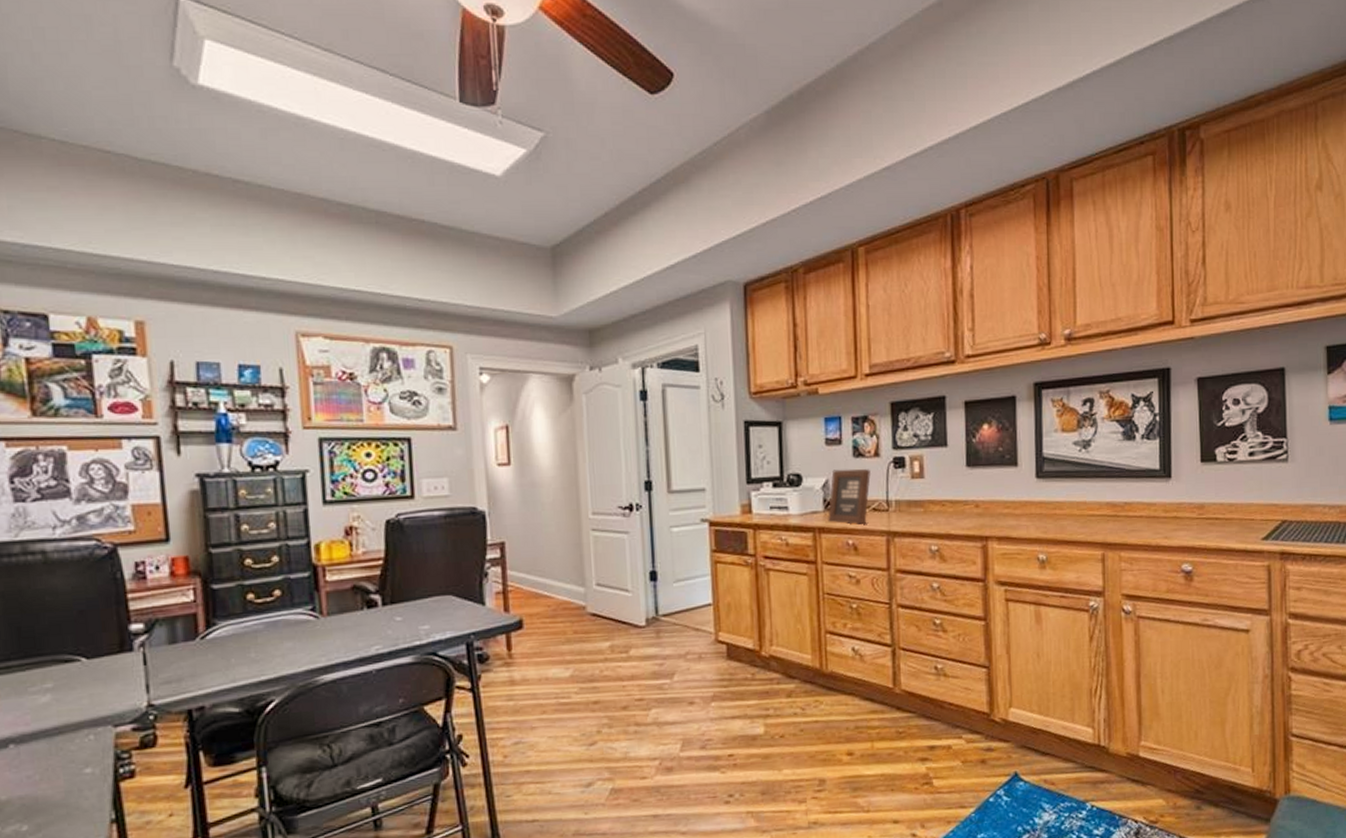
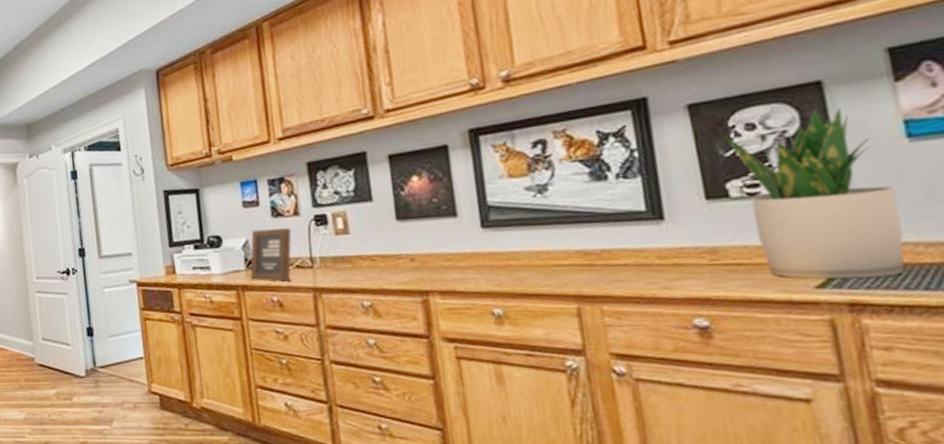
planter: none [1218,391,1318,533] -> present [722,108,905,280]

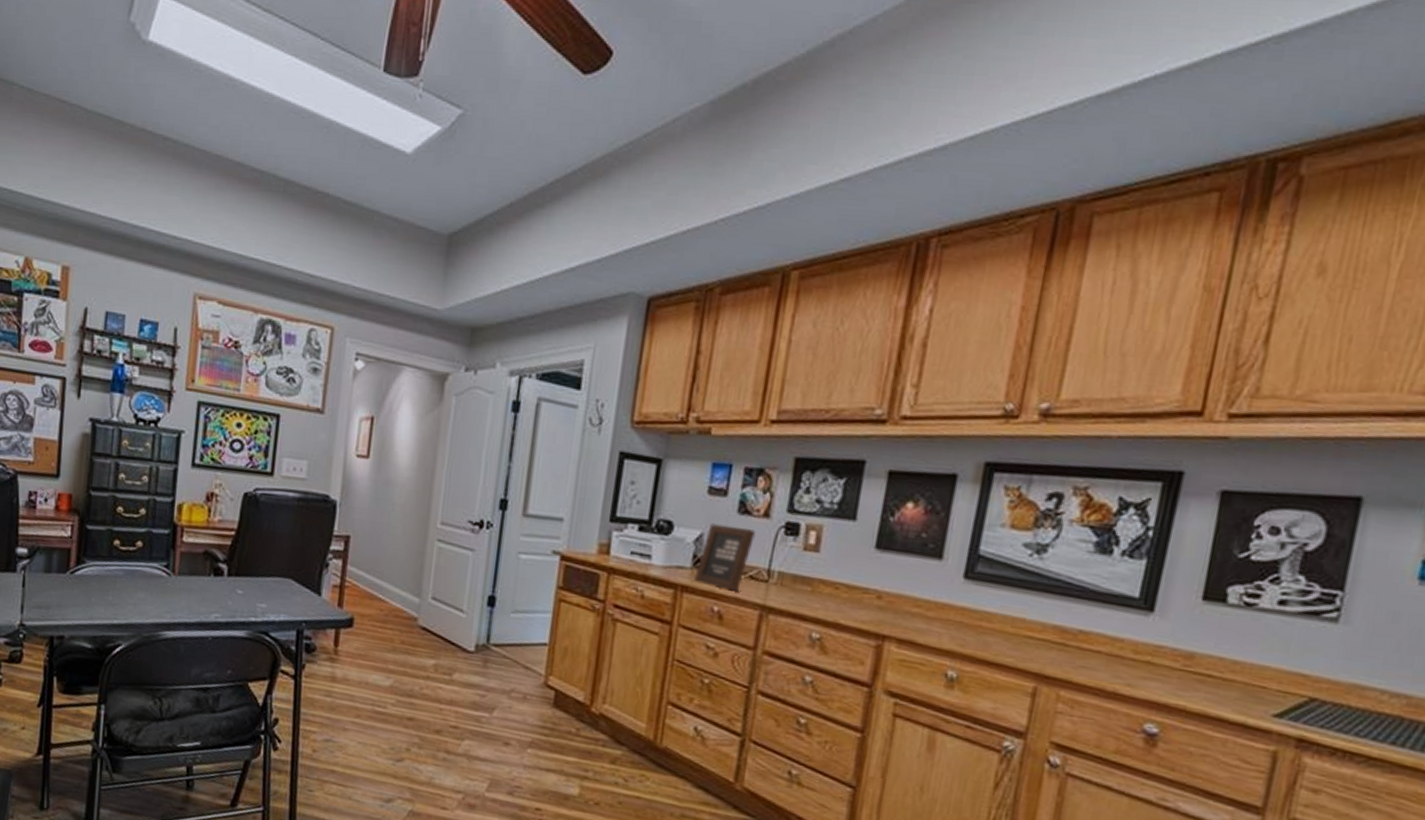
planter: present [722,108,905,280] -> none [1235,527,1386,720]

